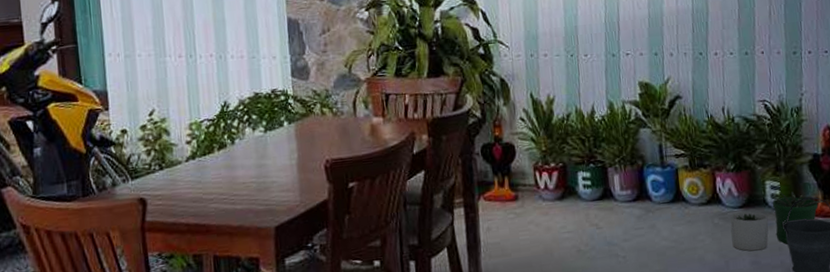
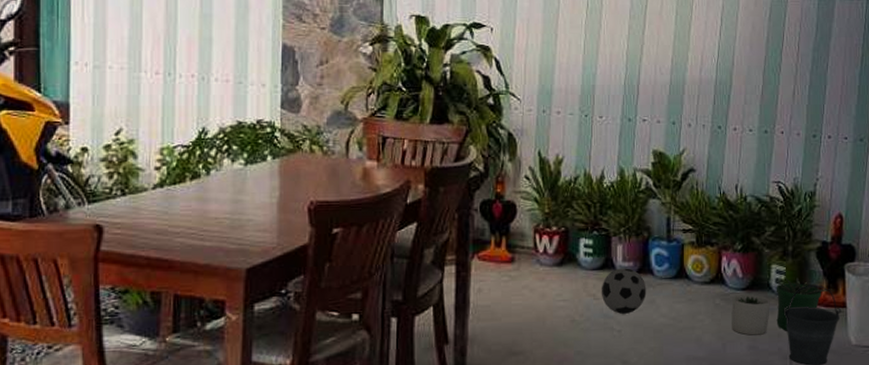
soccer ball: none [602,196,647,241] -> present [601,268,647,314]

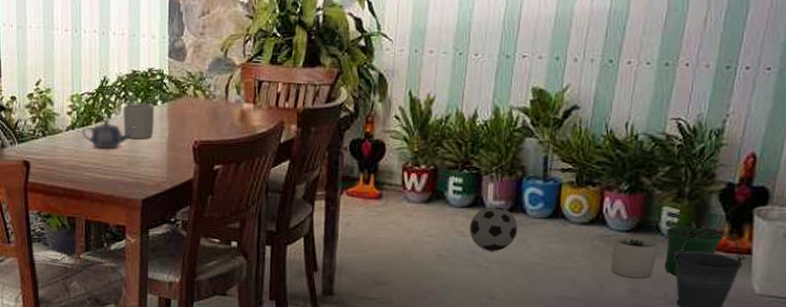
teapot: none [172,175,241,211] -> present [82,119,136,150]
mug: none [224,158,264,200] -> present [122,103,155,140]

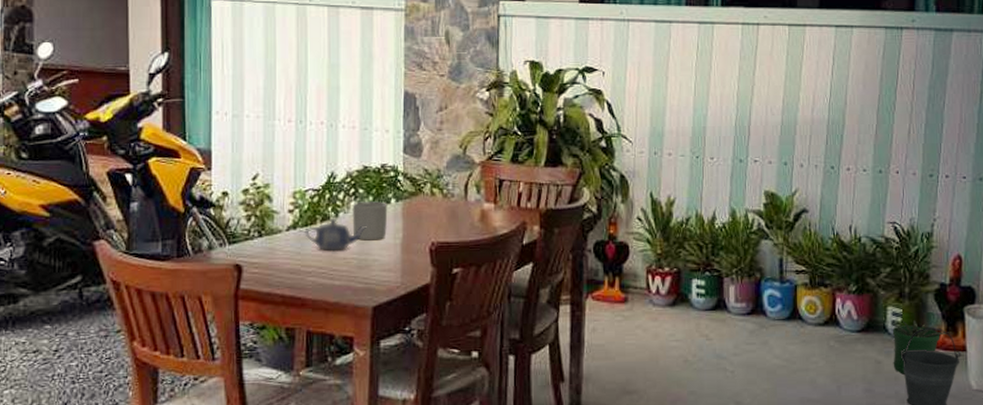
soccer ball: present [469,206,518,251] -> none [713,309,760,355]
planter: present [611,237,658,278] -> none [846,337,887,378]

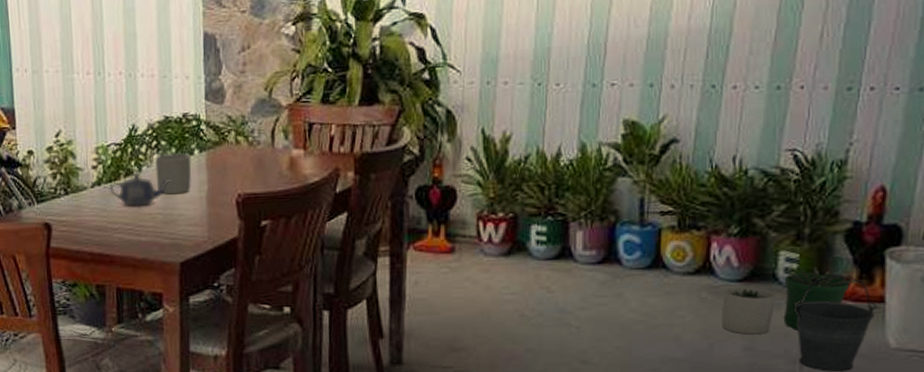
planter: none [846,337,887,378] -> present [722,287,776,335]

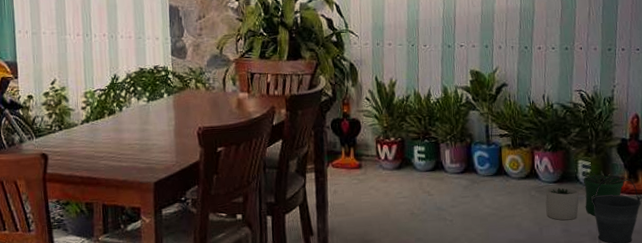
teapot: present [109,172,171,207] -> none [96,112,146,139]
mug: present [155,153,192,195] -> none [133,96,162,129]

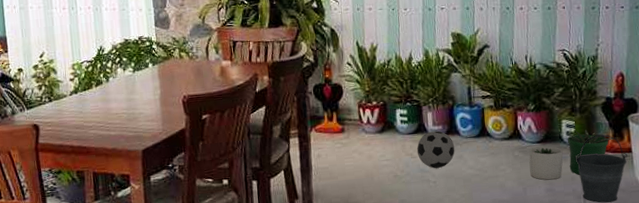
soccer ball: none [434,168,472,207] -> present [416,130,455,168]

